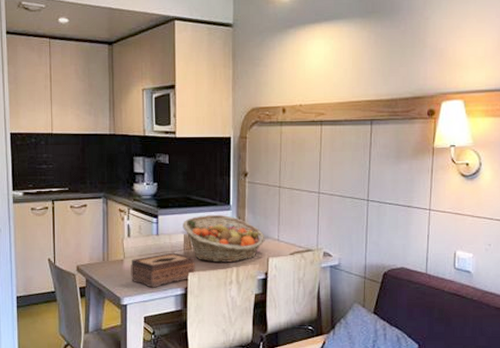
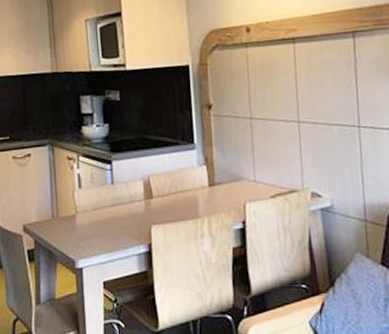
tissue box: present [131,252,195,288] -> none [84,203,160,247]
fruit basket: present [183,214,265,263] -> none [140,155,239,213]

